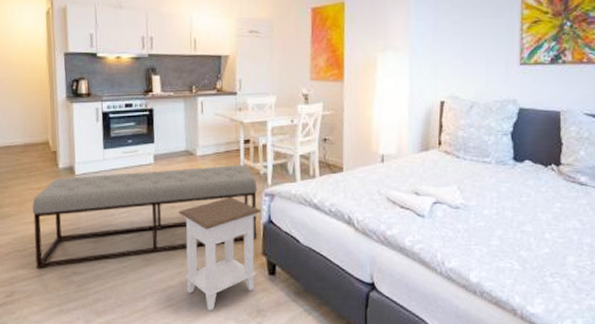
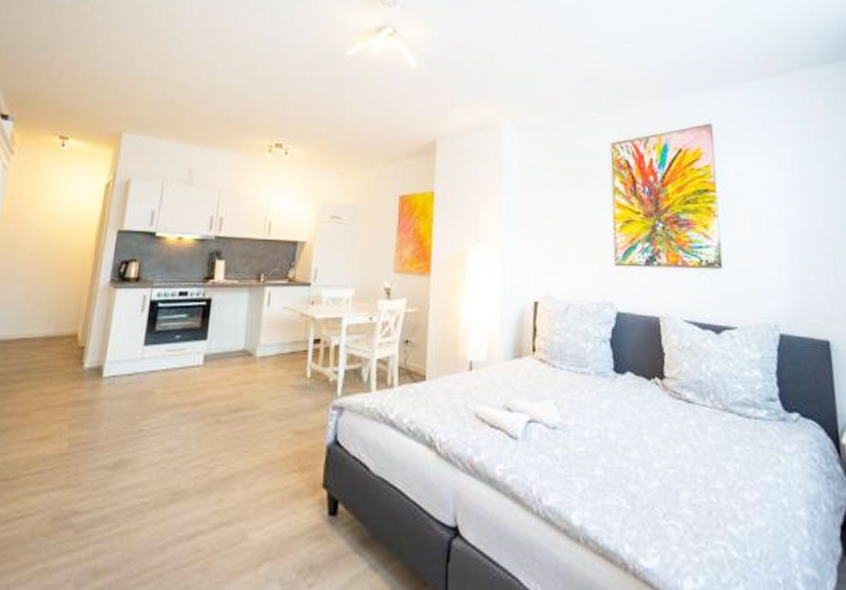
bench: present [32,165,258,268] -> none [25,369,325,505]
nightstand: present [178,196,261,311] -> none [220,409,327,568]

